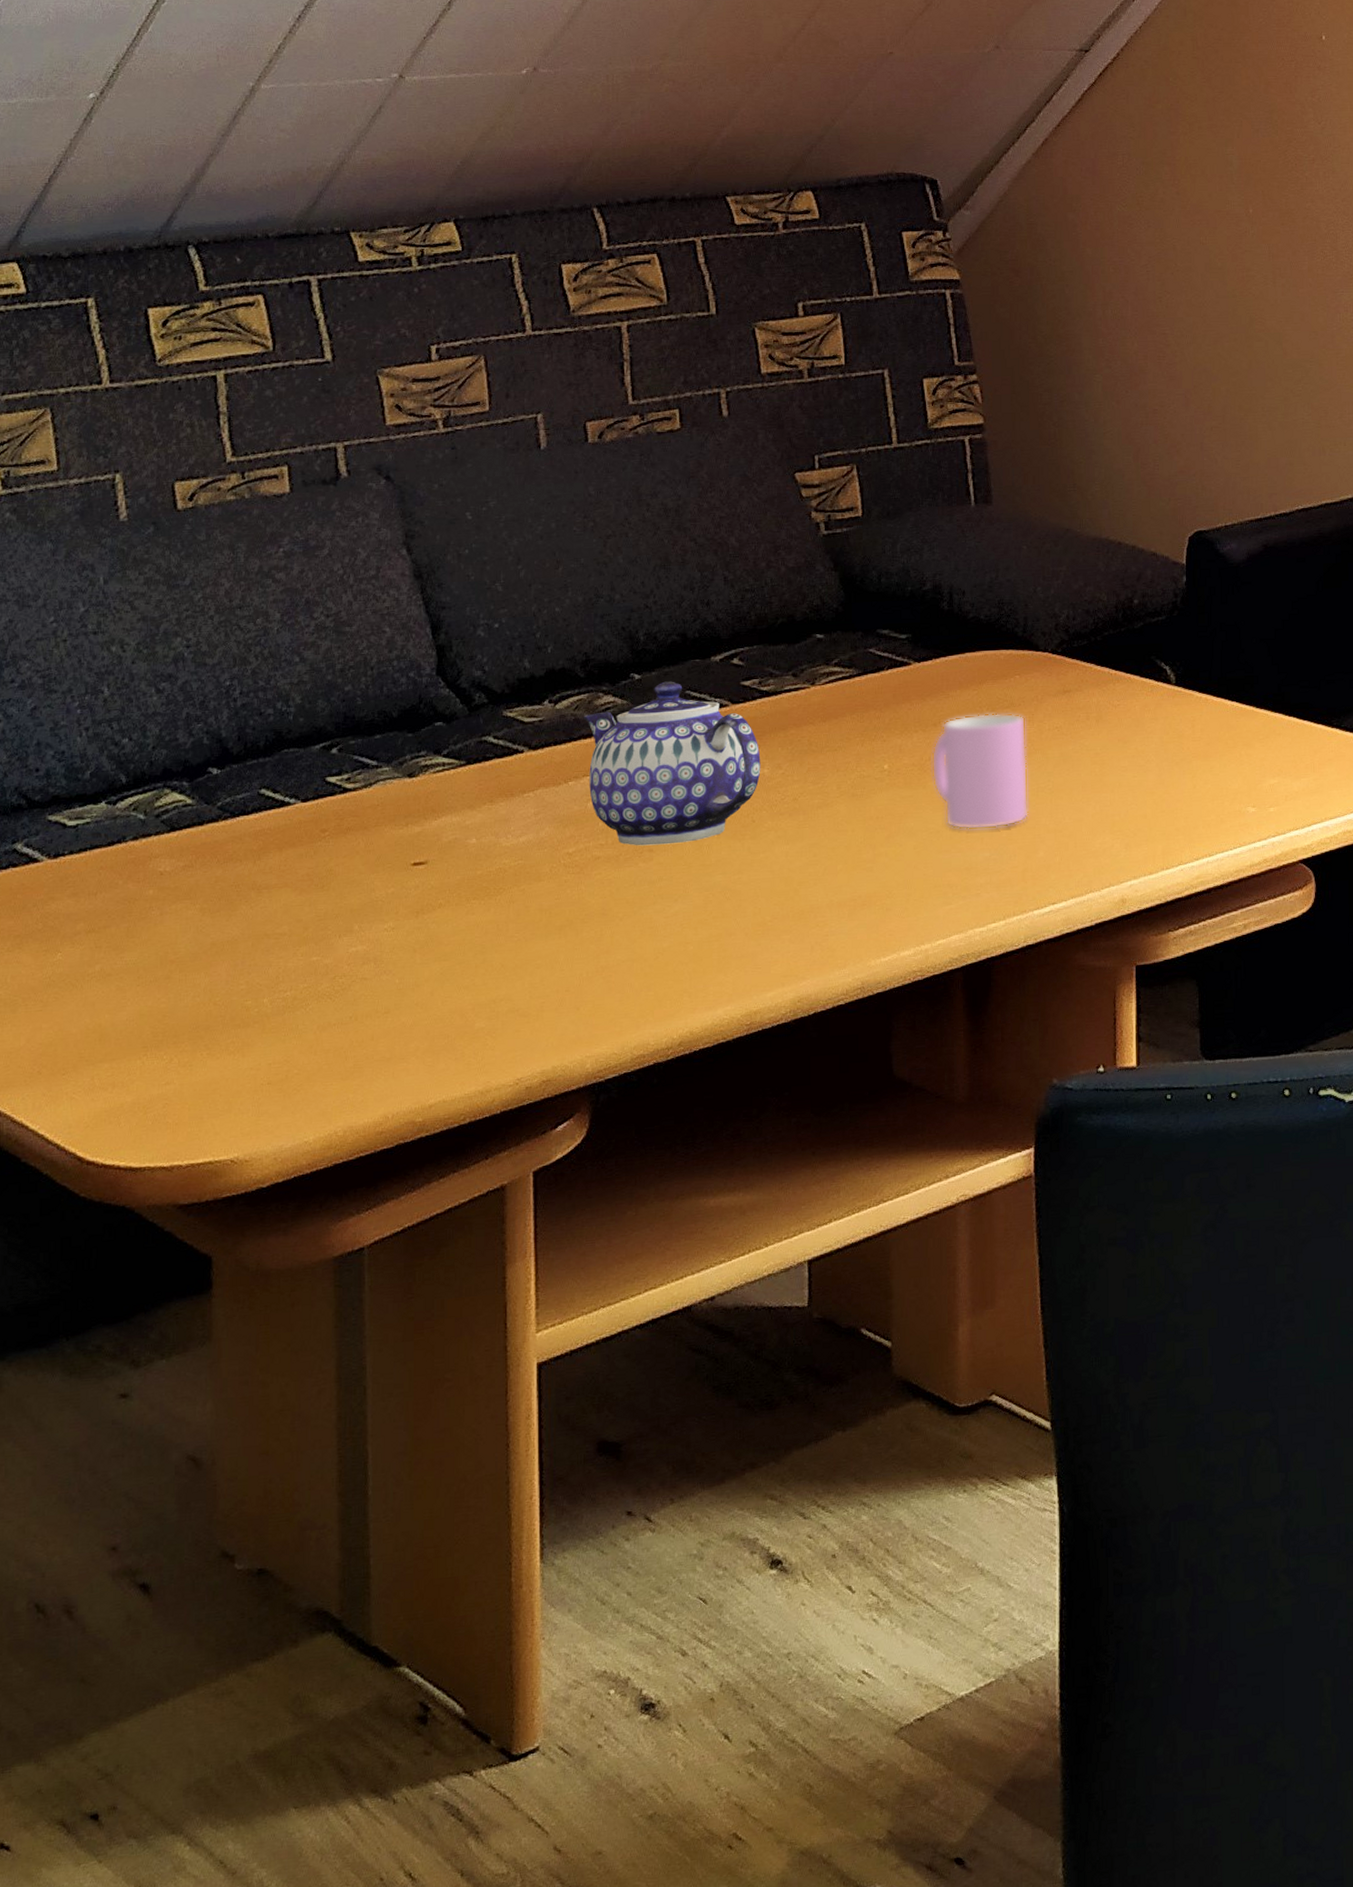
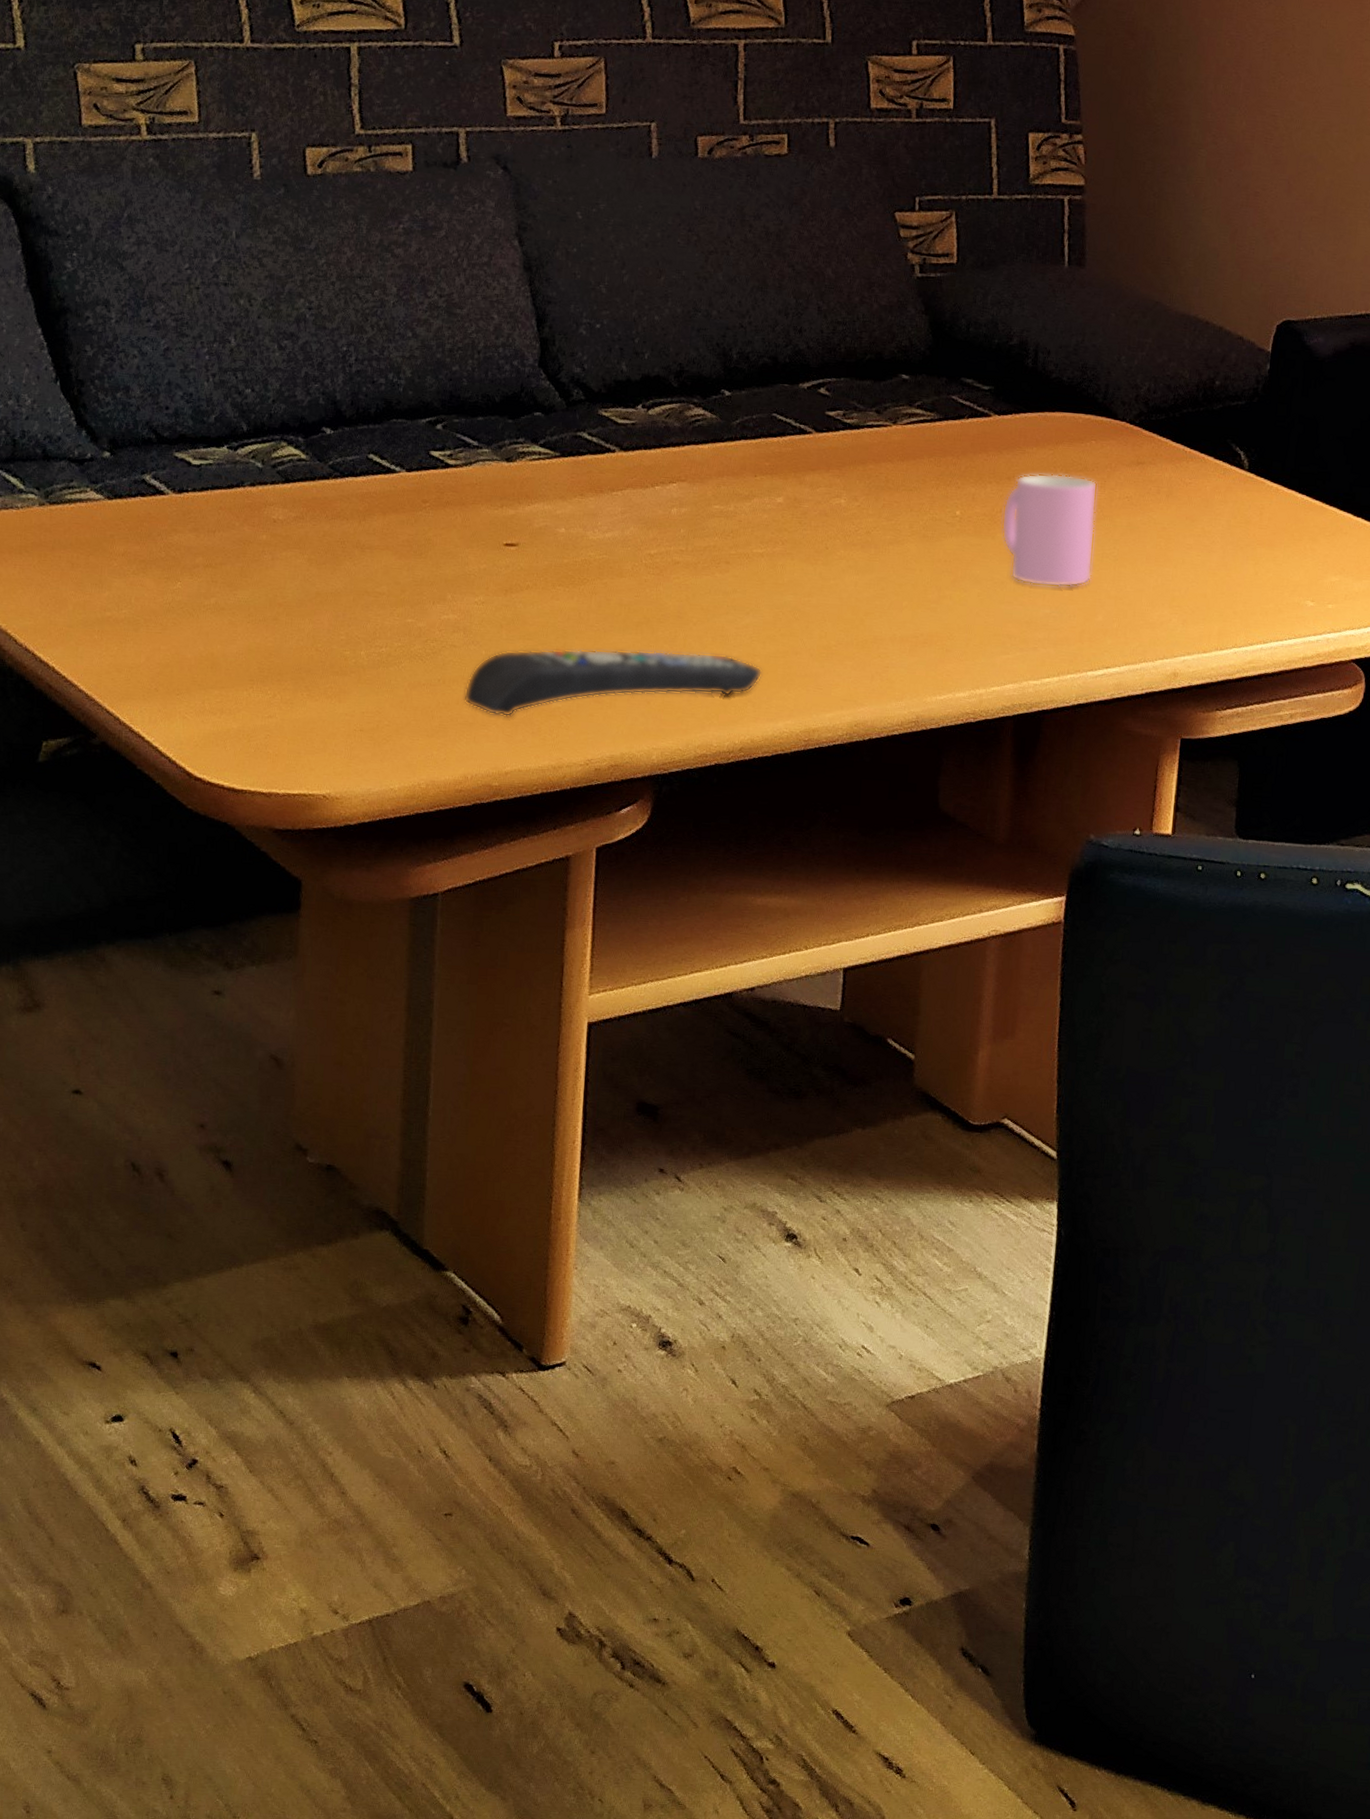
remote control: none [379,946,697,1047] -> present [464,649,763,717]
teapot: present [583,681,761,846] -> none [673,401,839,560]

